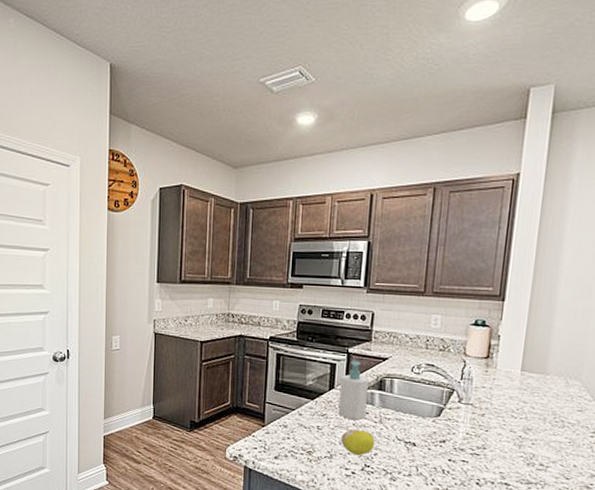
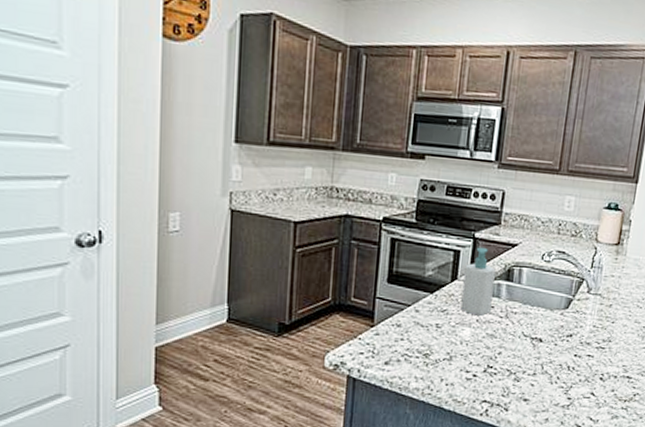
fruit: present [341,429,375,455] -> none [462,325,500,355]

